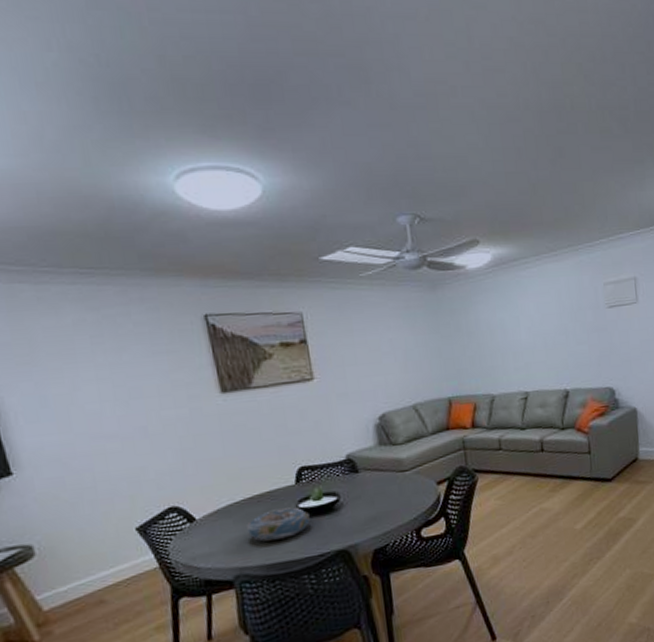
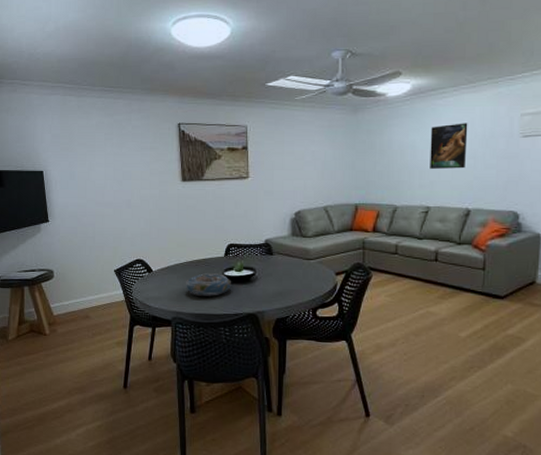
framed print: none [518,295,558,349] -> present [430,123,468,169]

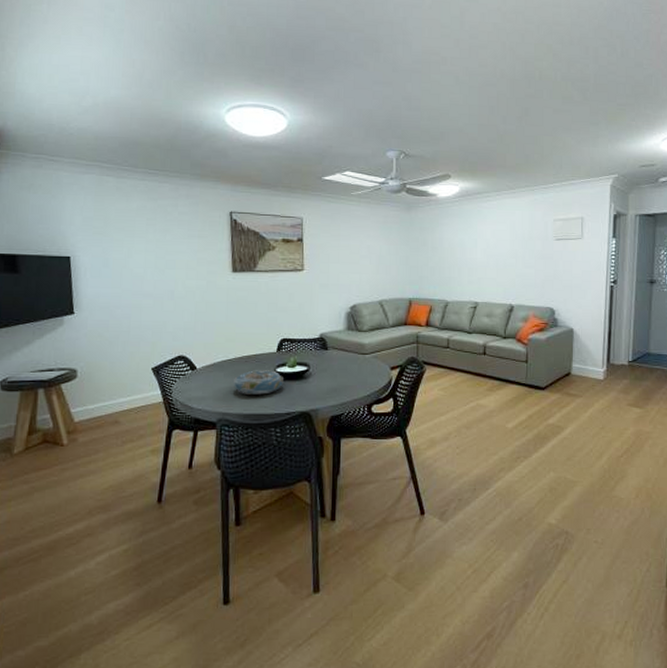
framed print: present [430,123,468,169] -> none [477,225,510,267]

